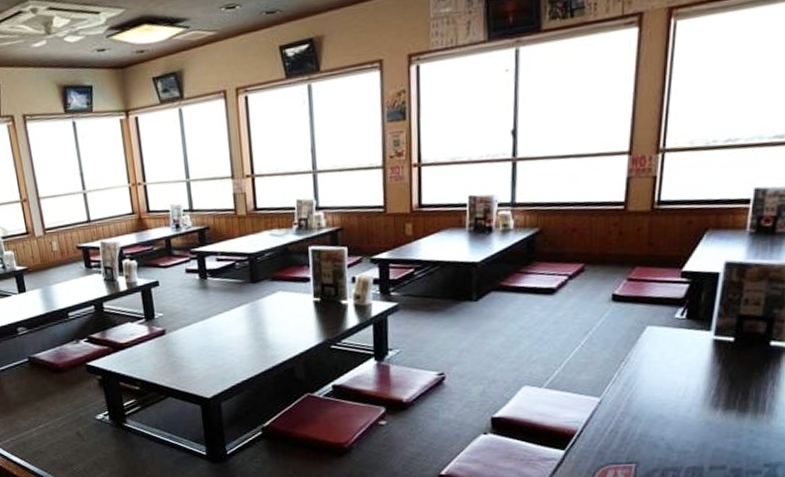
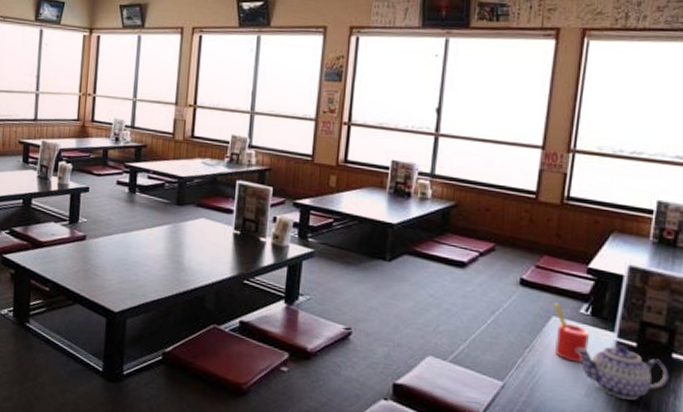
straw: none [648,312,685,368] -> present [554,302,589,364]
teapot: none [672,342,767,394] -> present [576,344,669,400]

